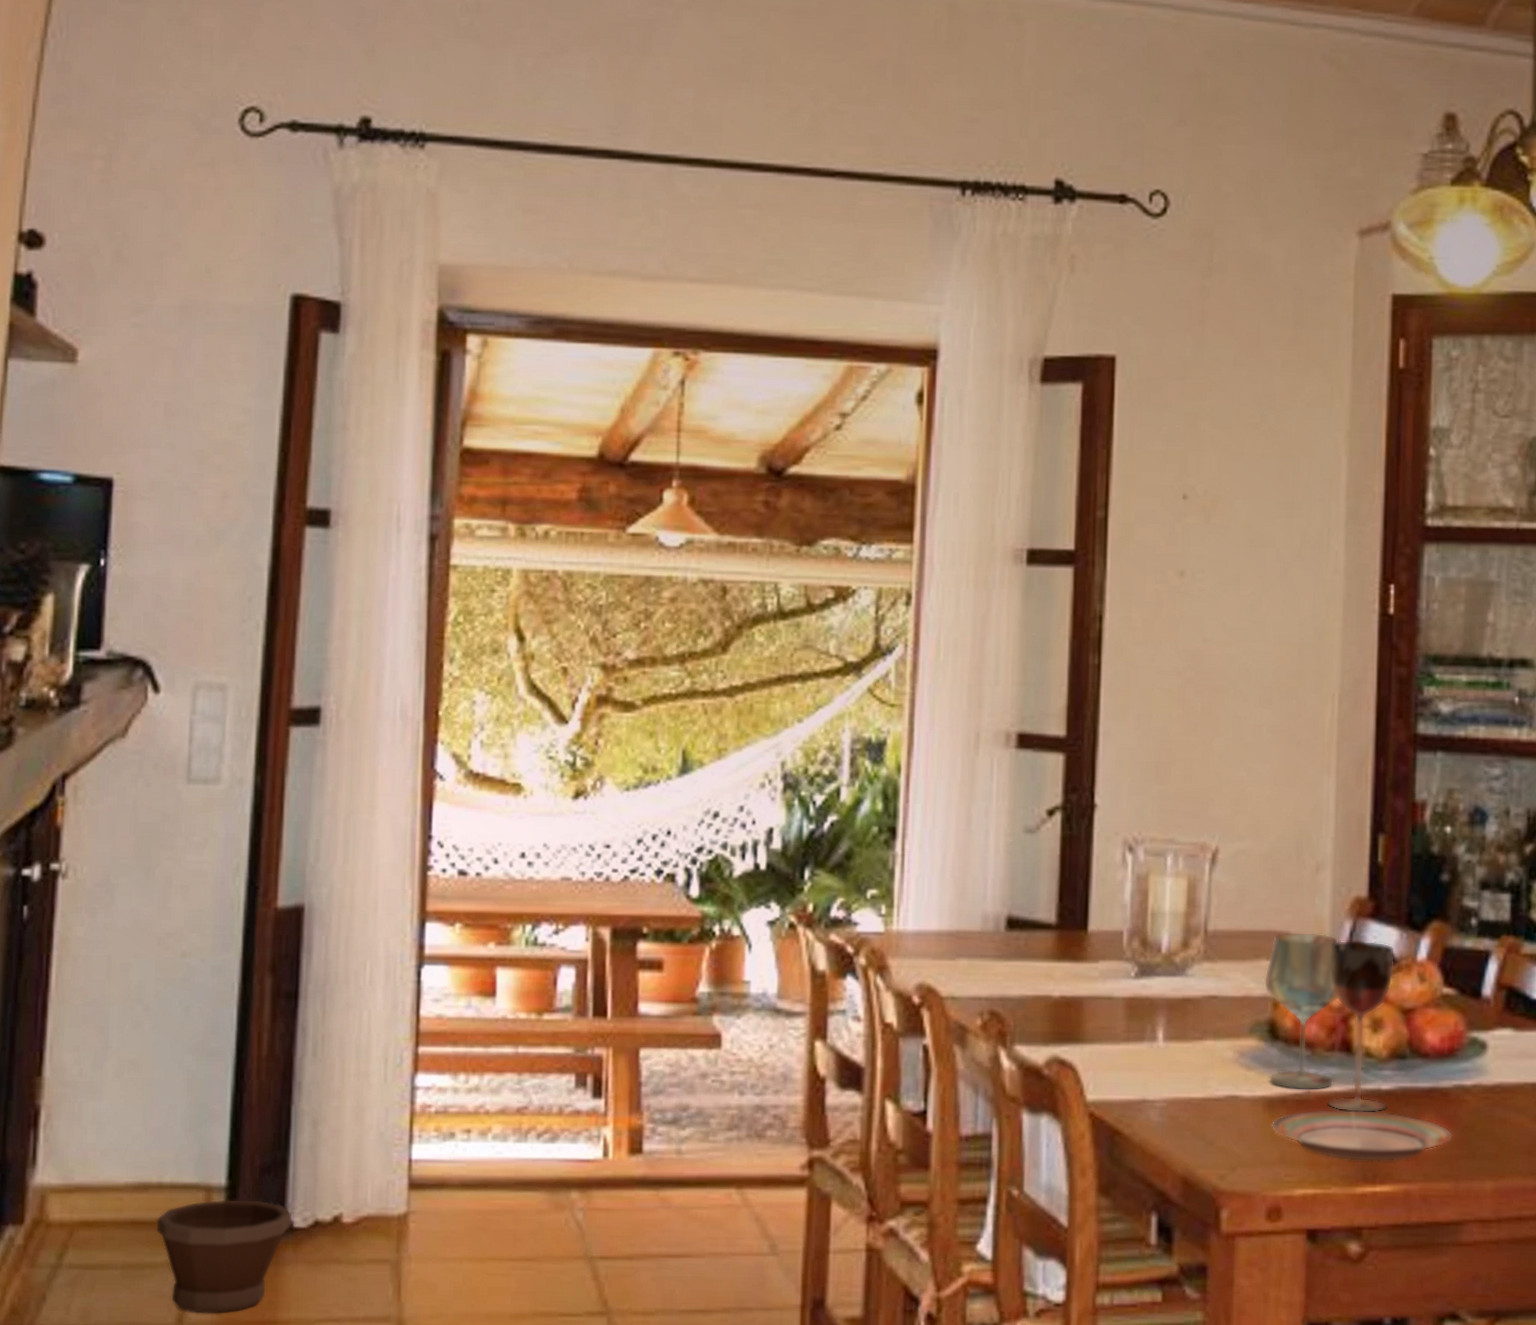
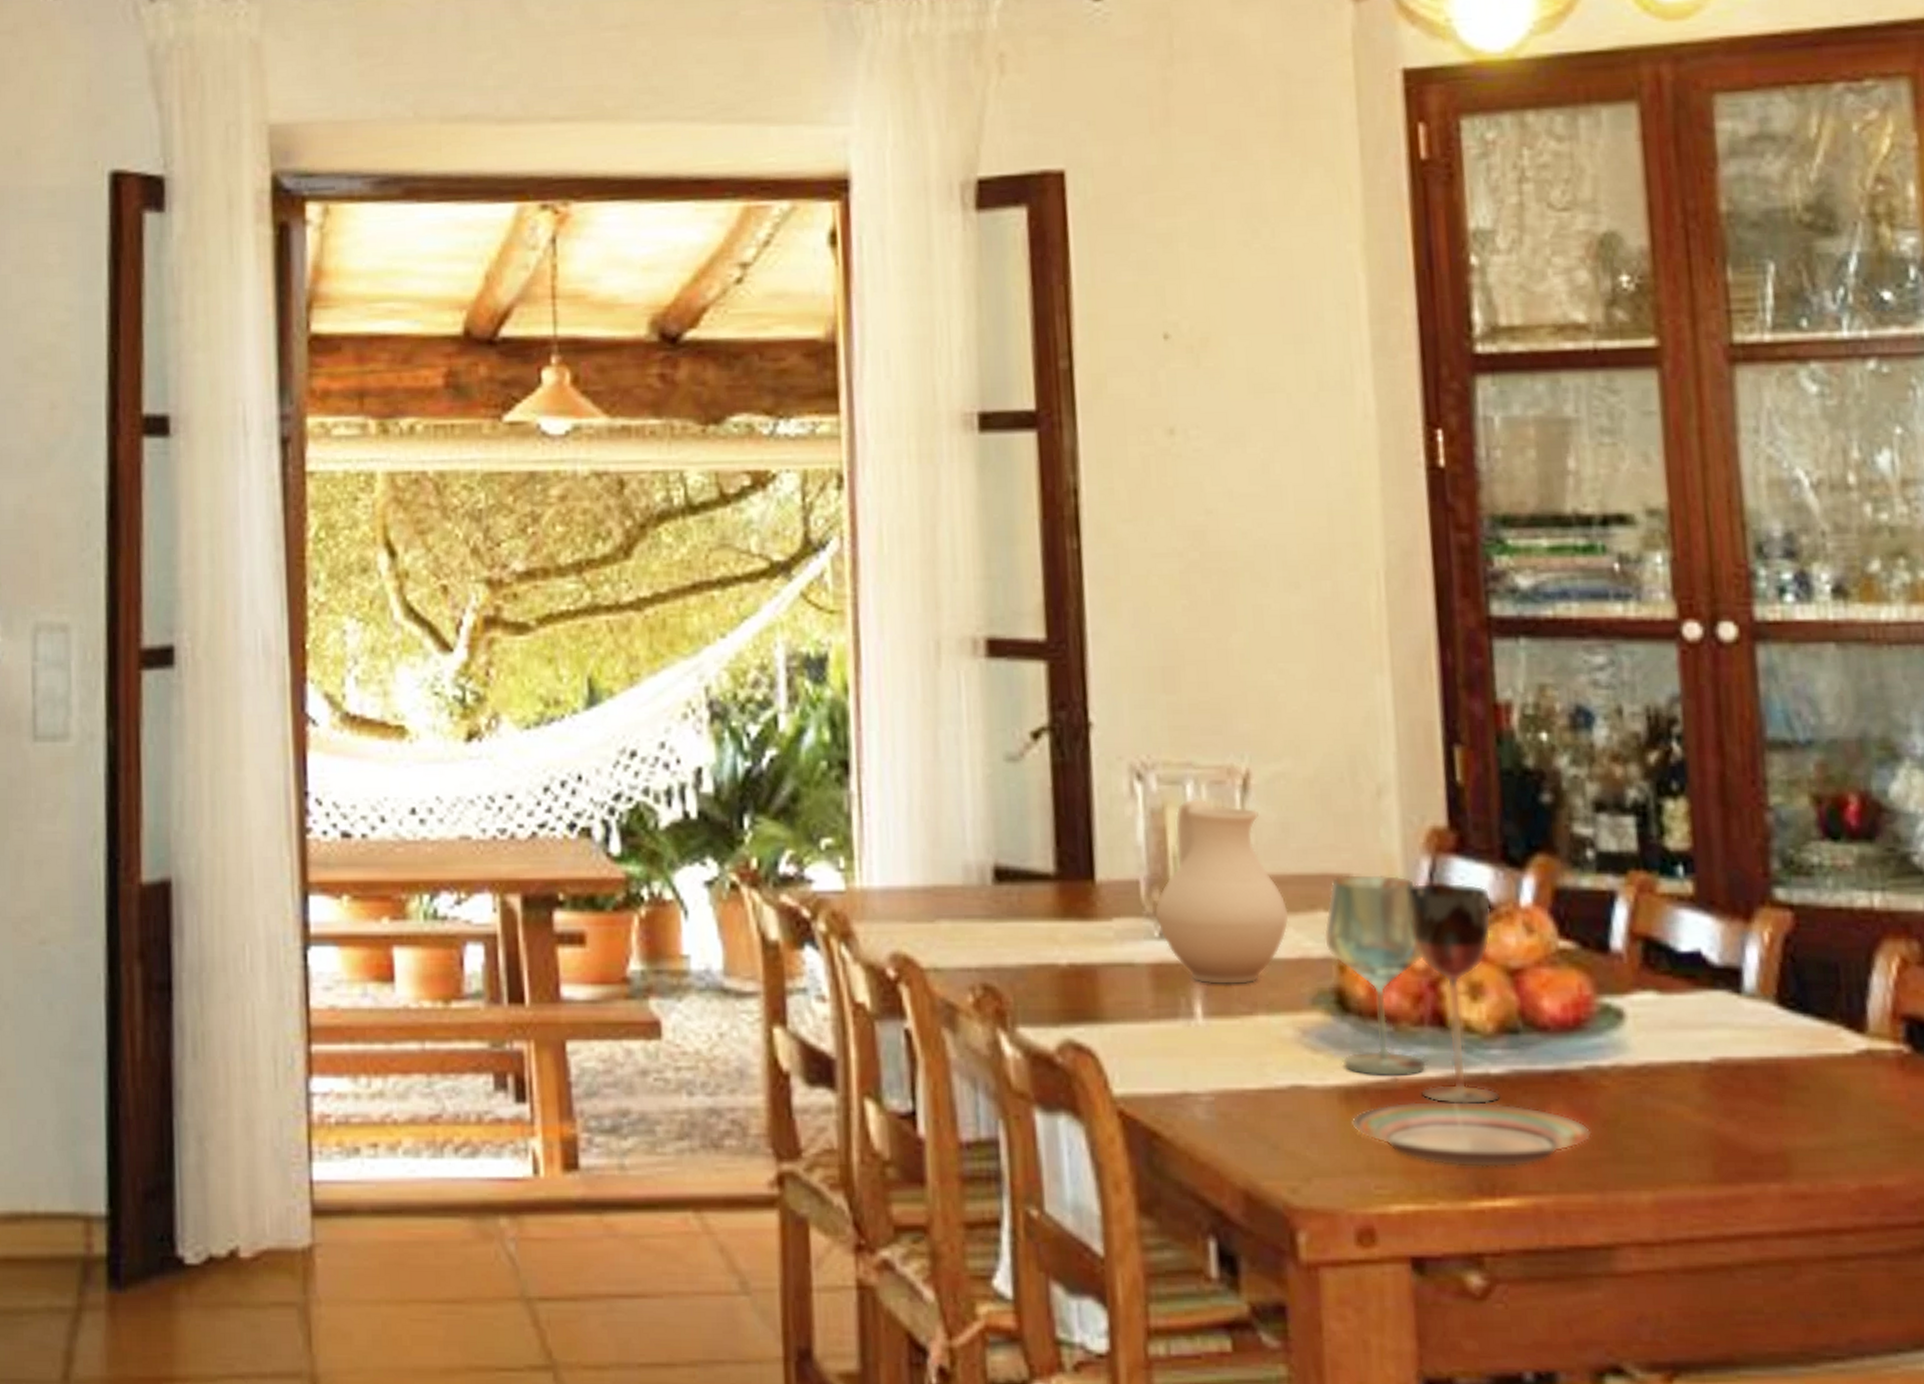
flowerpot: present [156,1199,293,1313] -> none [32,1231,183,1368]
pitcher: none [1133,868,1238,1015] -> present [1156,799,1289,984]

